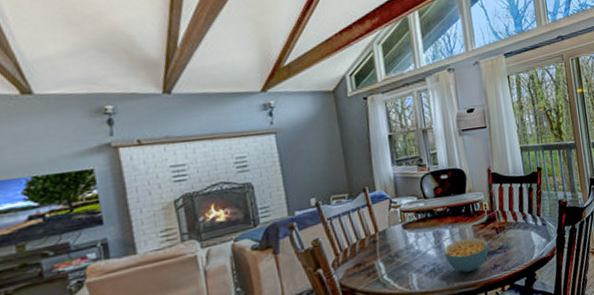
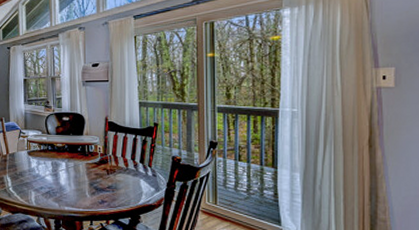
cereal bowl: present [443,237,489,273] -> none [59,173,99,202]

